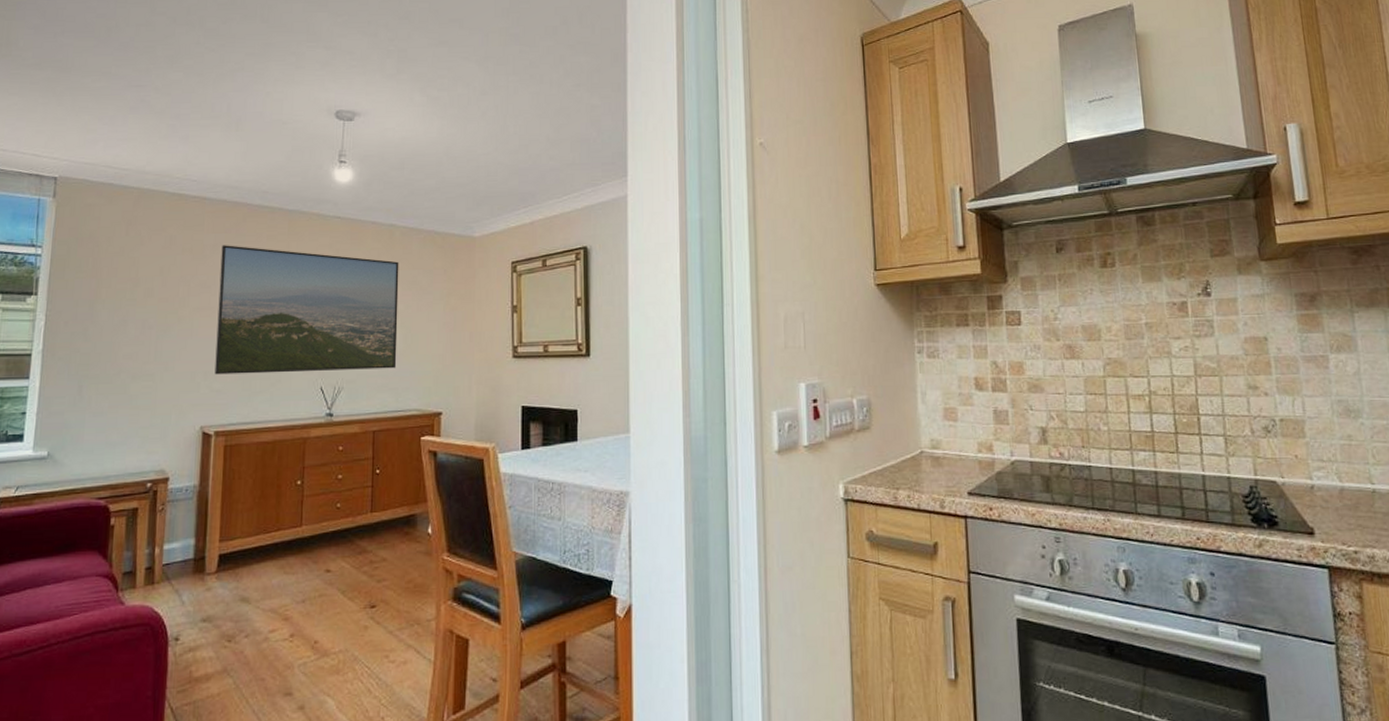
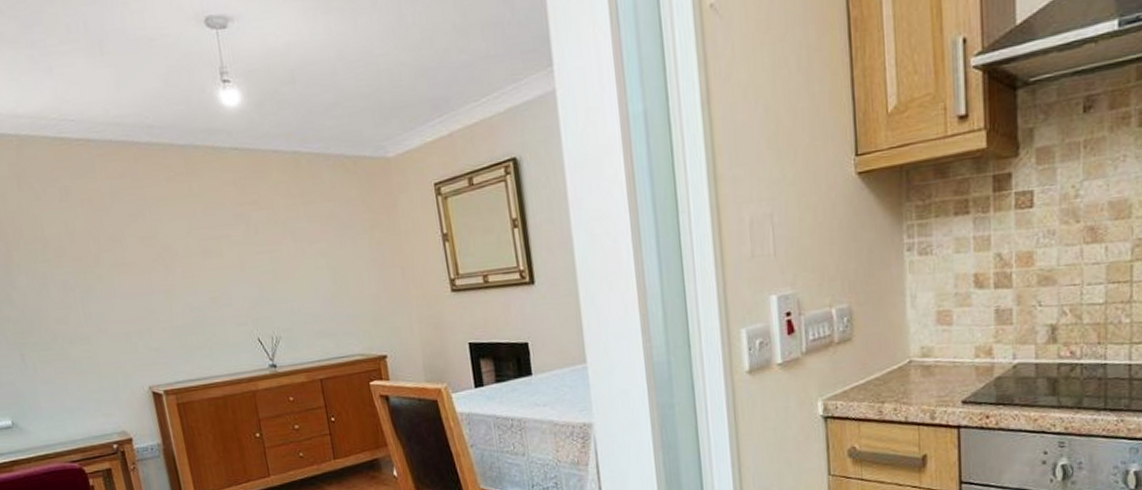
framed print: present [214,245,399,375] -> none [120,191,331,333]

